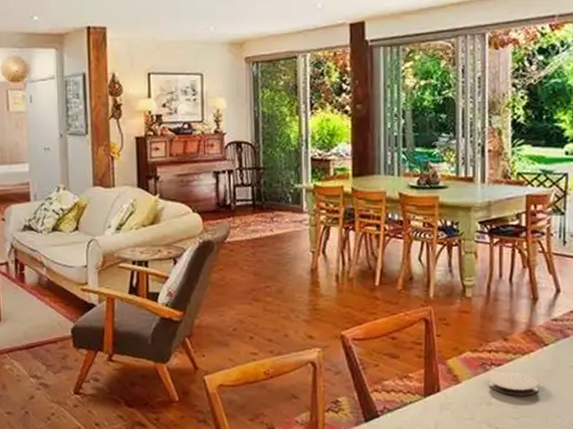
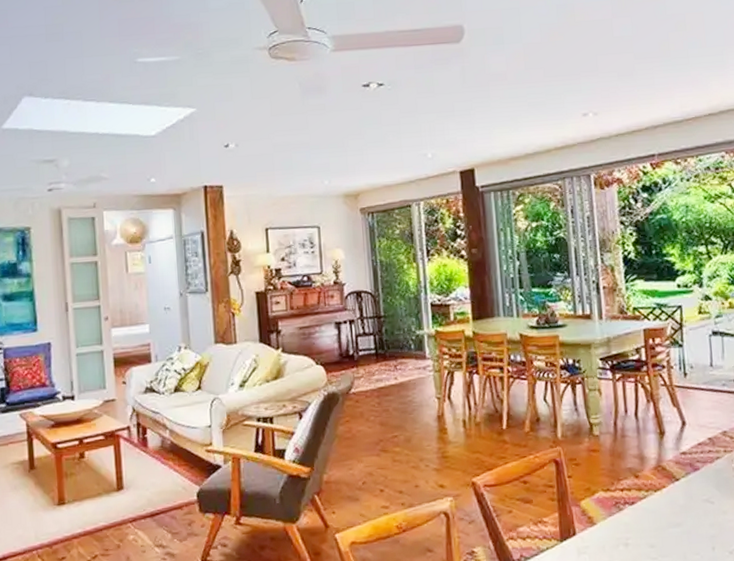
coaster: present [489,371,539,396] -> none [624,509,674,535]

